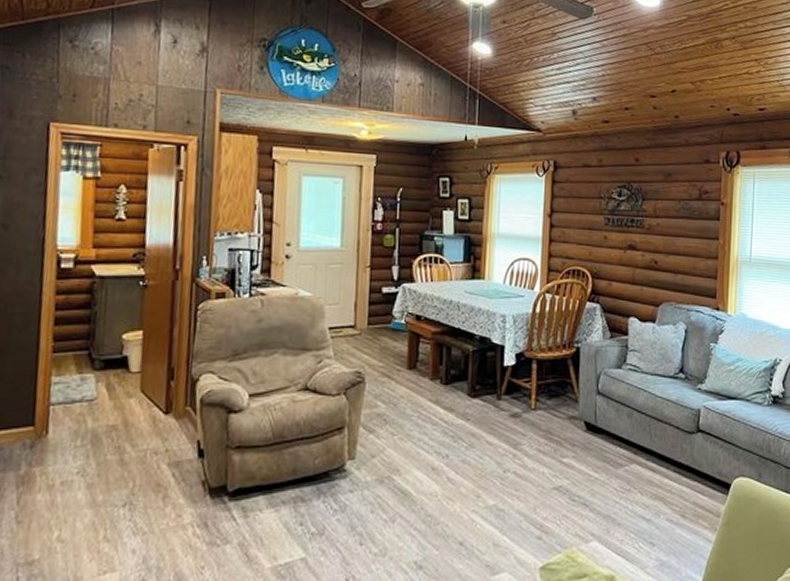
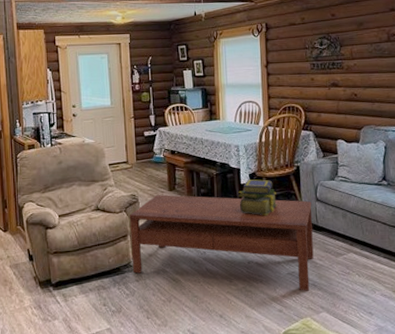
coffee table: none [346,374,591,512] -> present [129,195,314,291]
stack of books: none [499,361,549,410] -> present [238,179,278,216]

